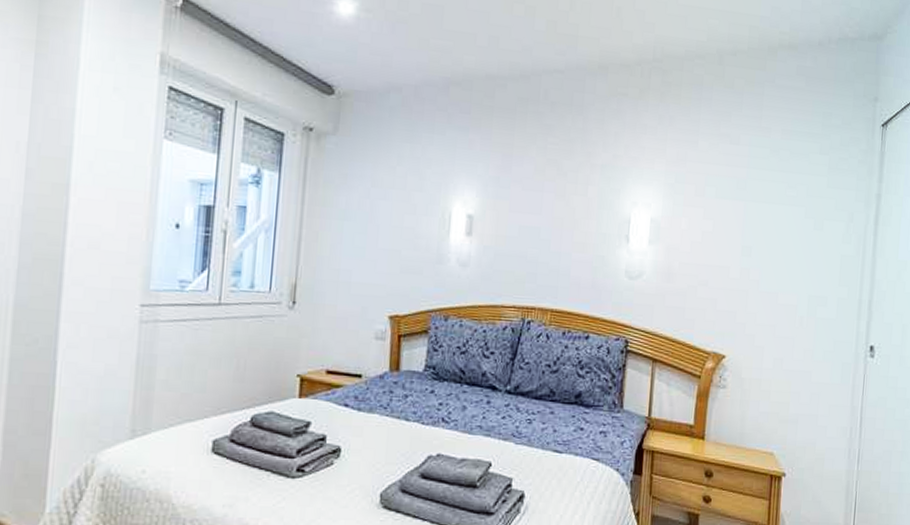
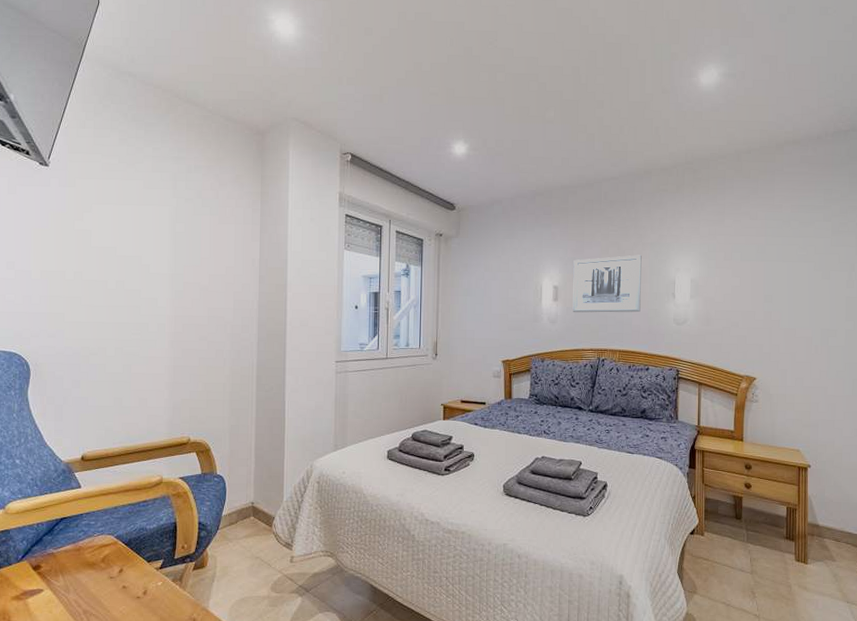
wall art: none [491,179,589,259] -> present [572,255,642,313]

